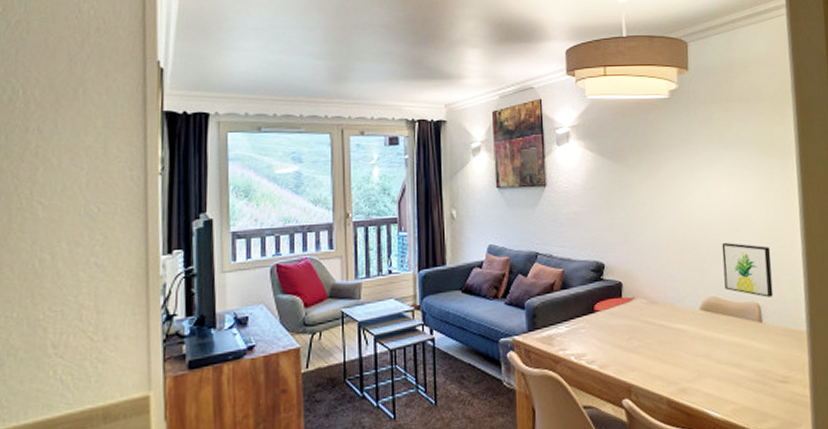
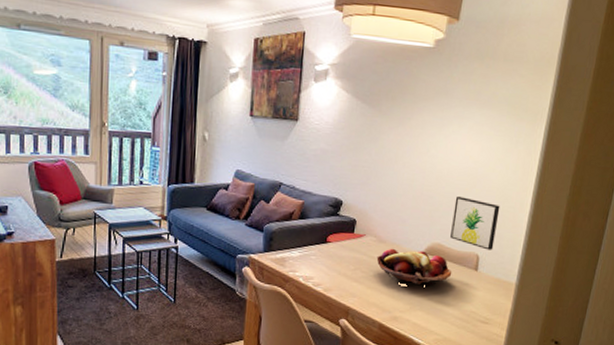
fruit basket: none [651,308,736,348] -> present [376,248,452,286]

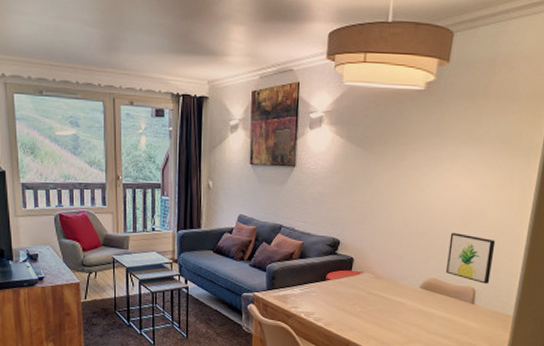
fruit basket: present [376,248,452,286] -> none [374,284,449,320]

